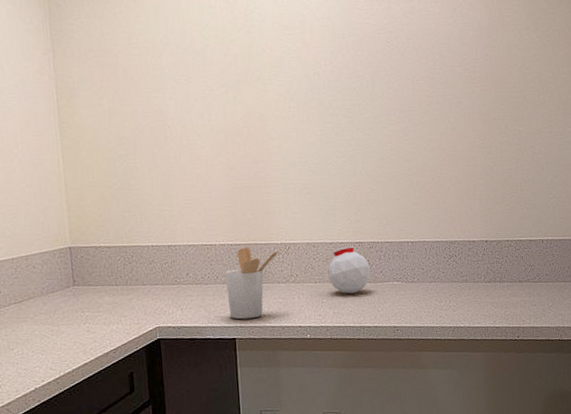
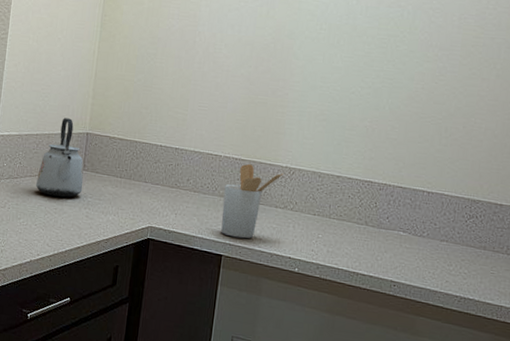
kettle: none [23,235,78,319] -> present [36,118,84,198]
jar: present [328,245,370,294] -> none [329,183,376,235]

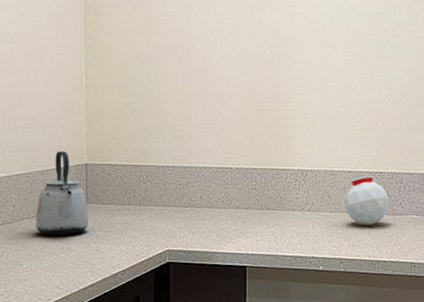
utensil holder: present [221,163,284,239] -> none [240,171,296,247]
jar: none [329,183,376,235] -> present [345,175,389,225]

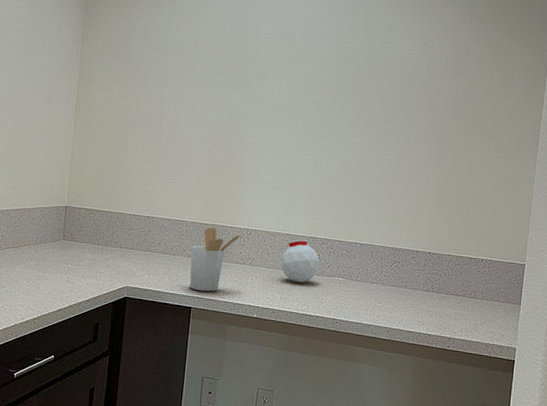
kettle: present [36,151,89,236] -> none [19,193,64,265]
utensil holder: none [240,171,296,247] -> present [190,227,242,292]

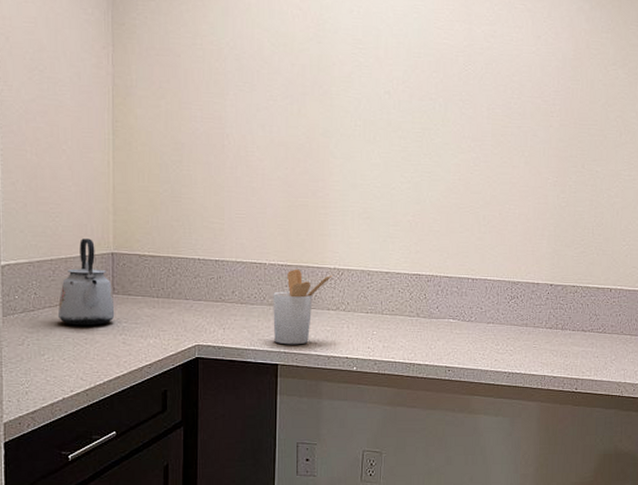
kettle: none [19,193,64,265] -> present [58,238,115,326]
jar: present [281,239,319,283] -> none [381,277,426,327]

